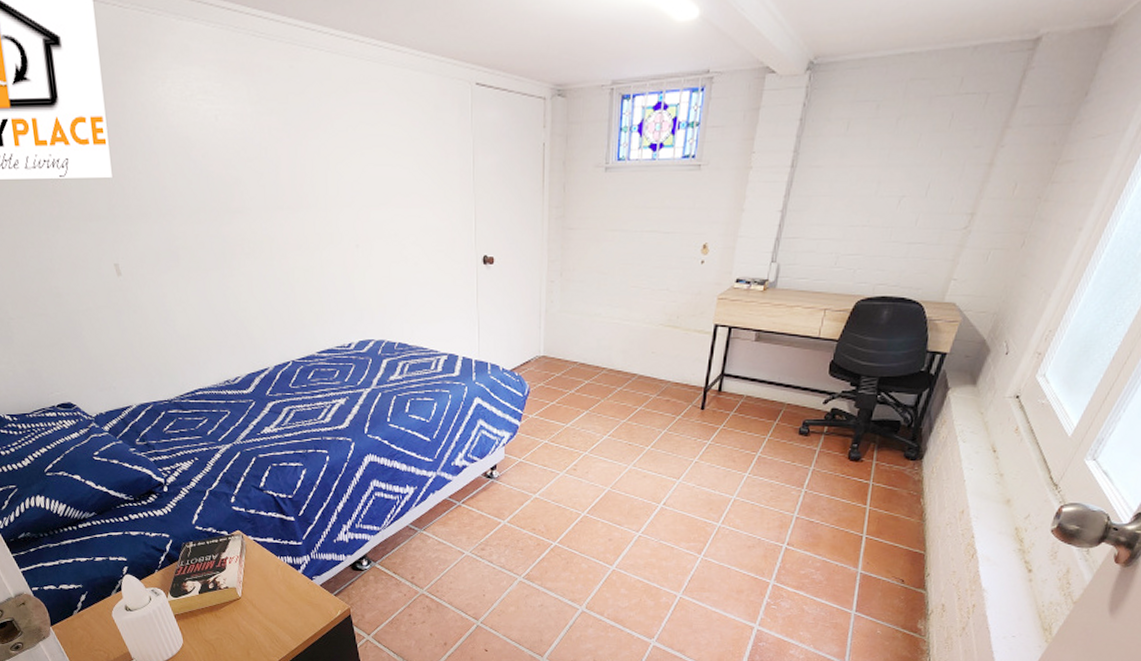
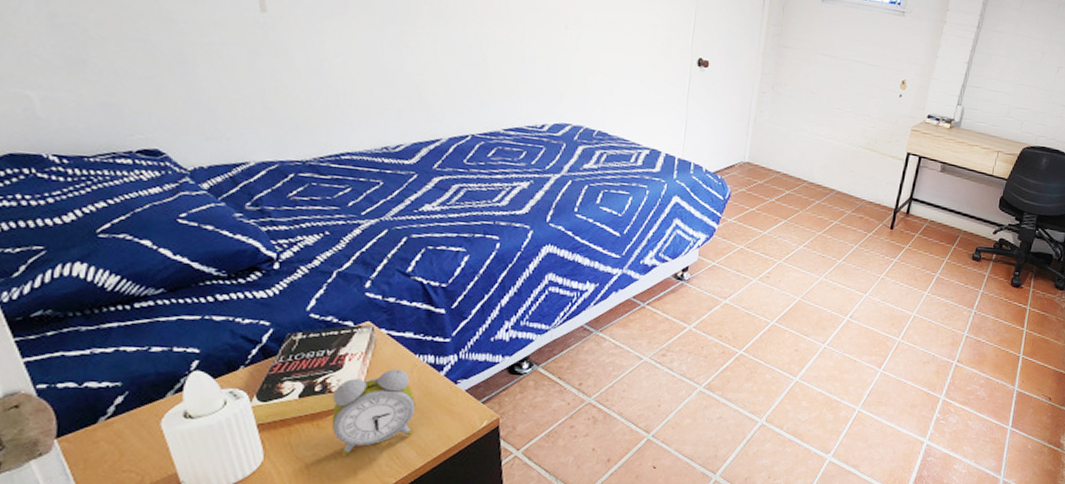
alarm clock: none [223,569,285,640] -> present [331,369,416,456]

